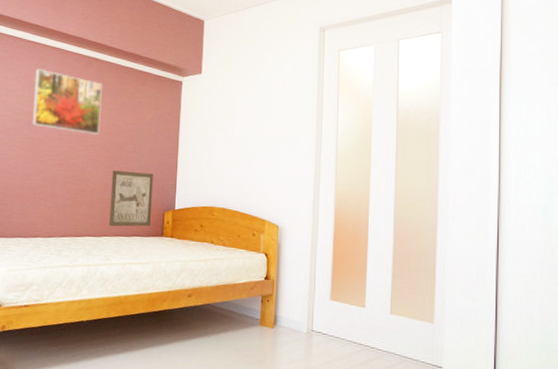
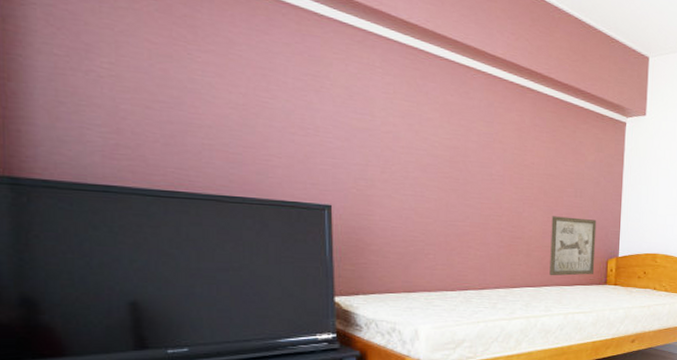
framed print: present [32,68,103,136] -> none [455,94,539,178]

